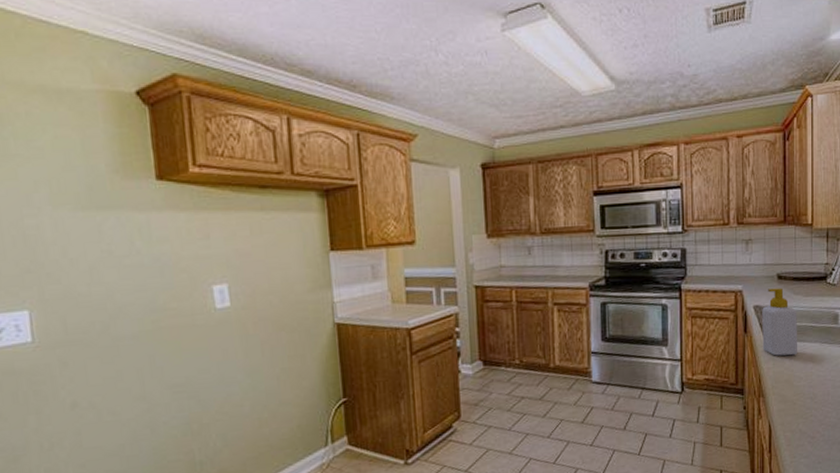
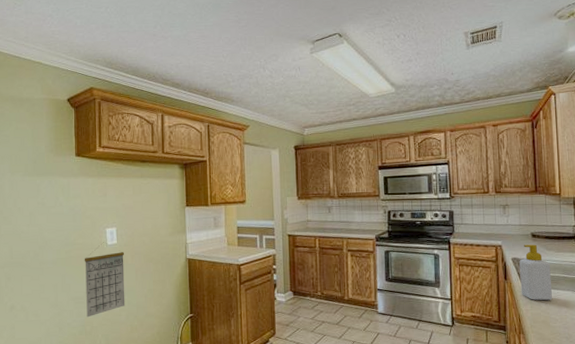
calendar: none [181,305,249,412] -> present [84,242,125,318]

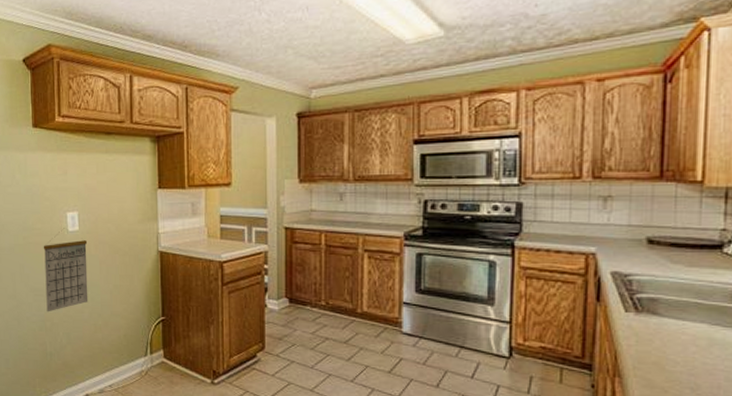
soap bottle: present [519,244,553,301] -> none [621,254,675,335]

